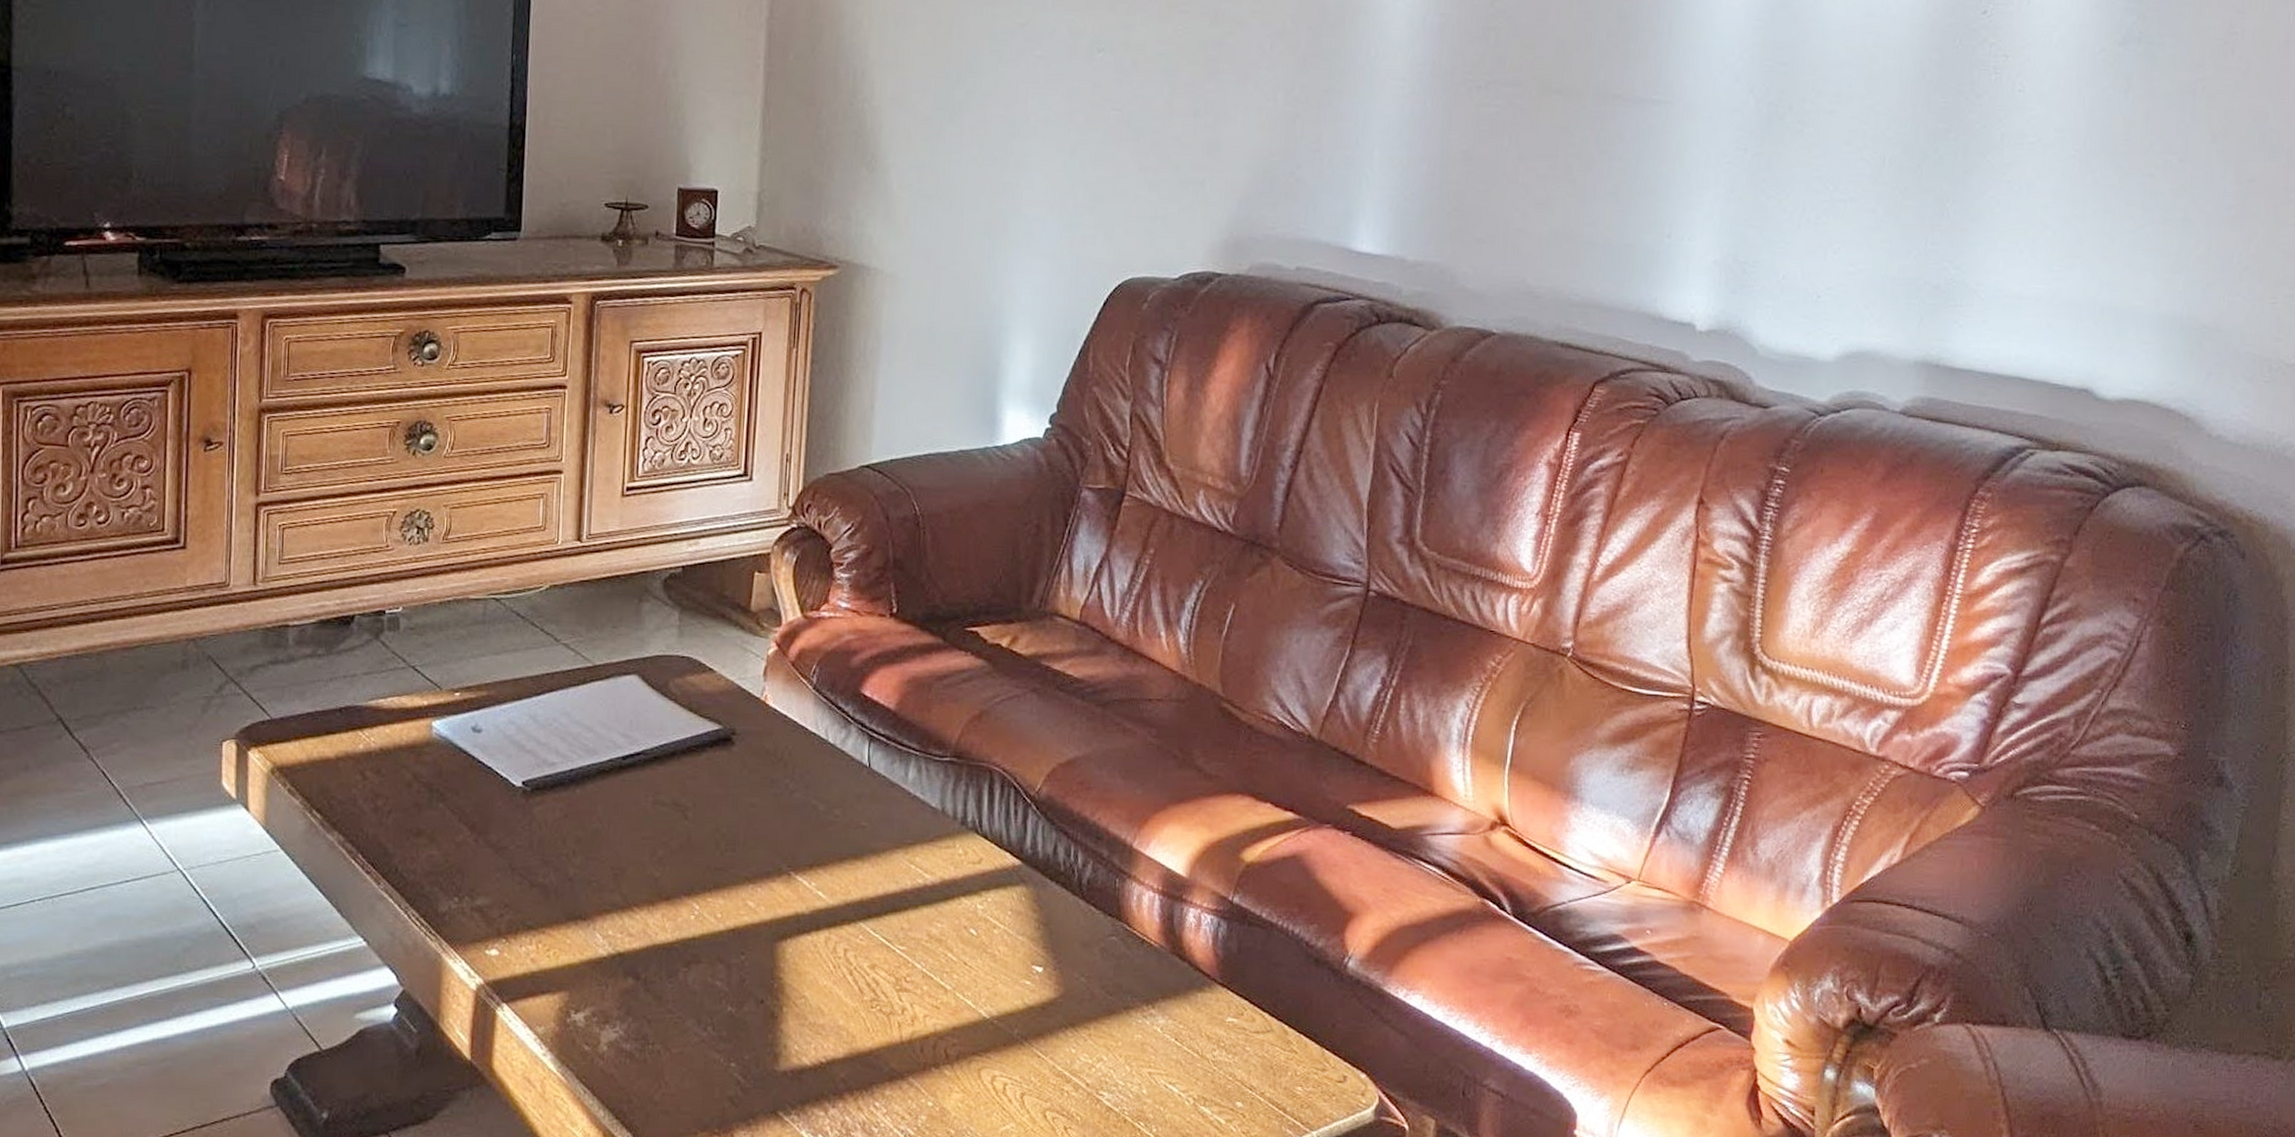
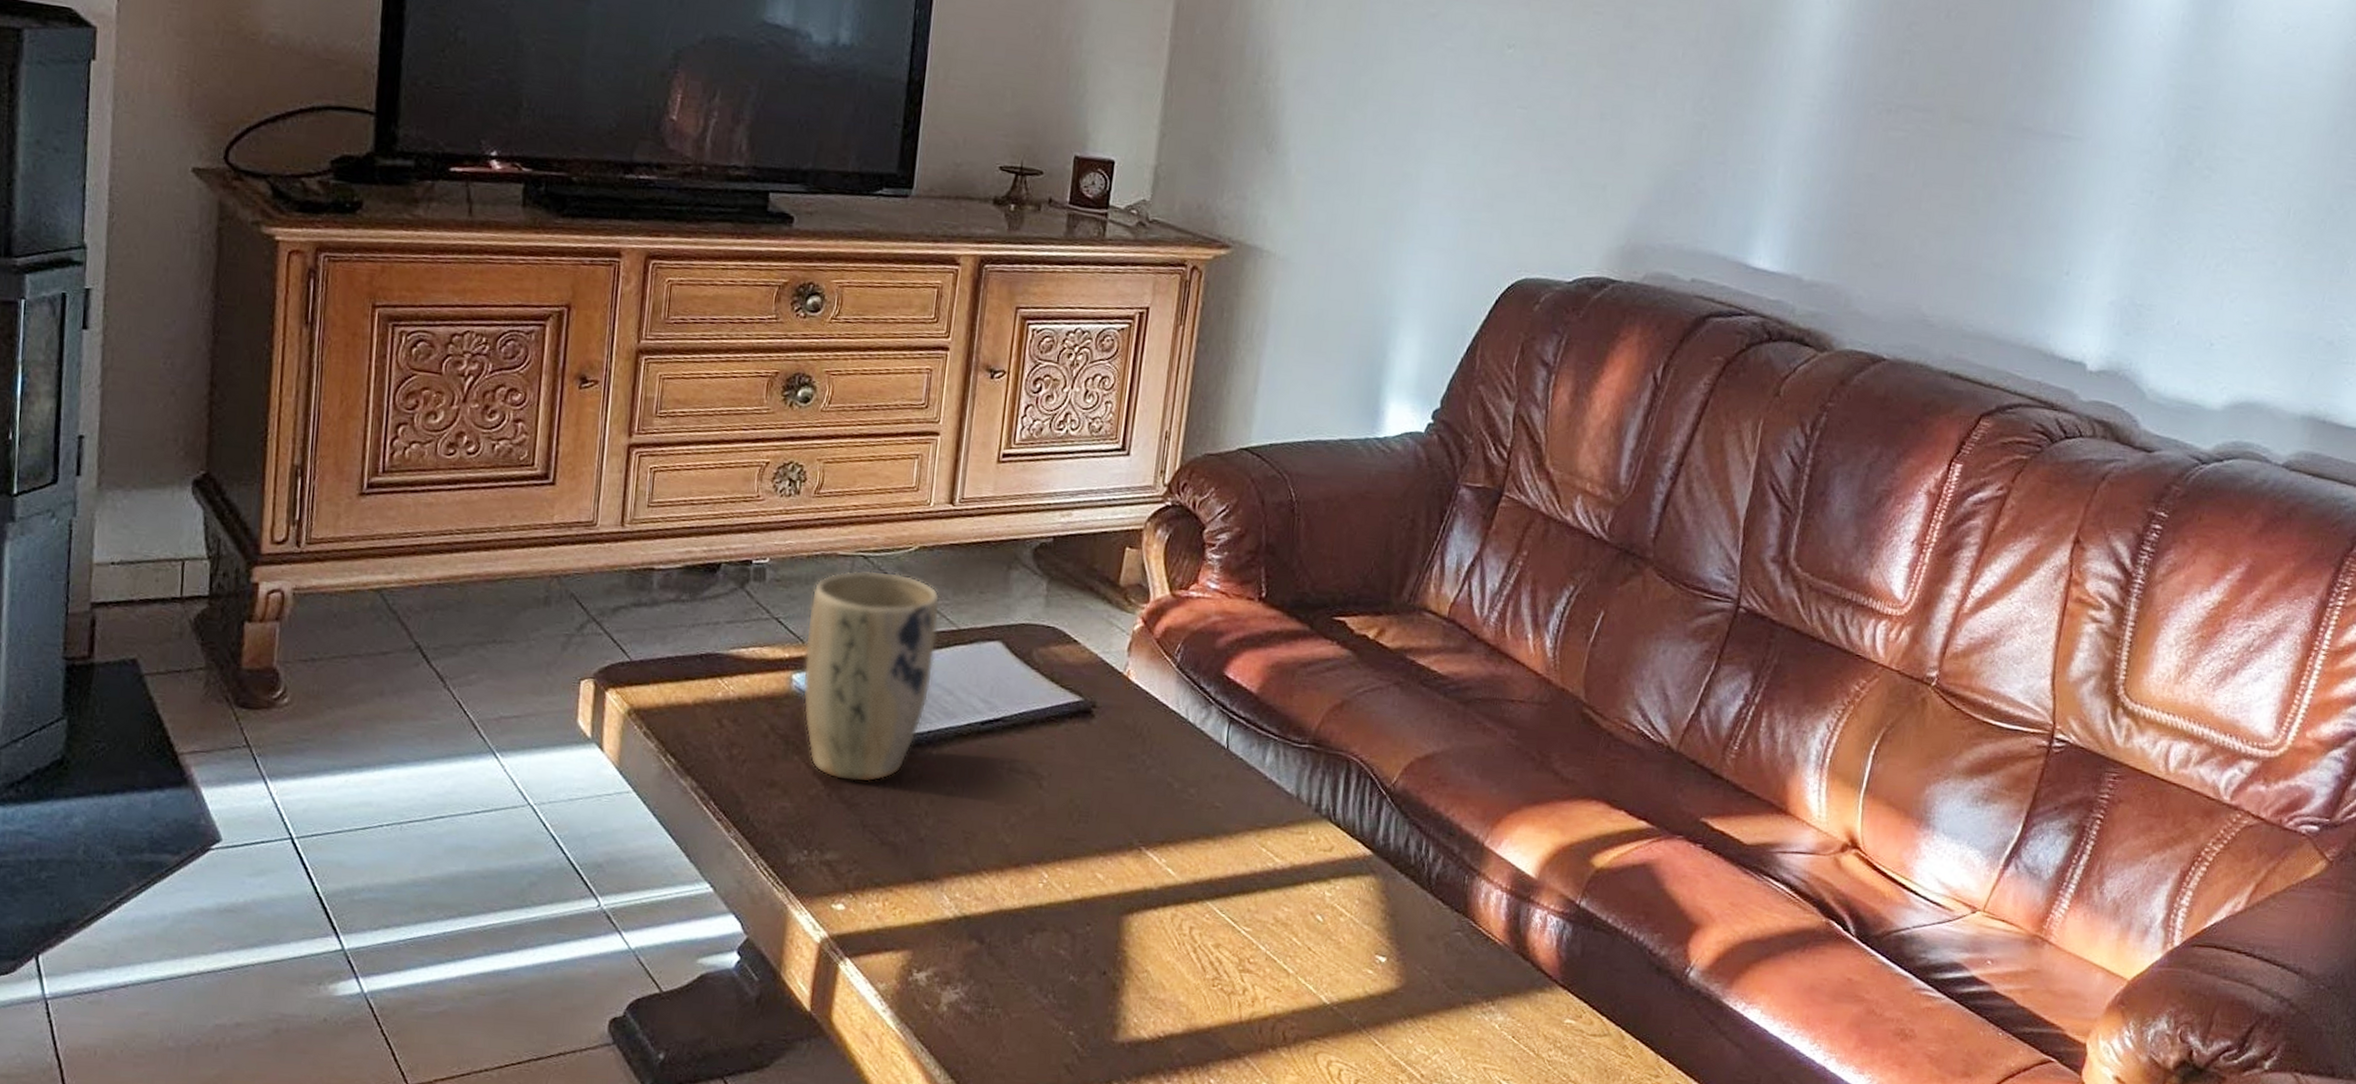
plant pot: none [442,612,575,826] -> present [802,570,941,783]

